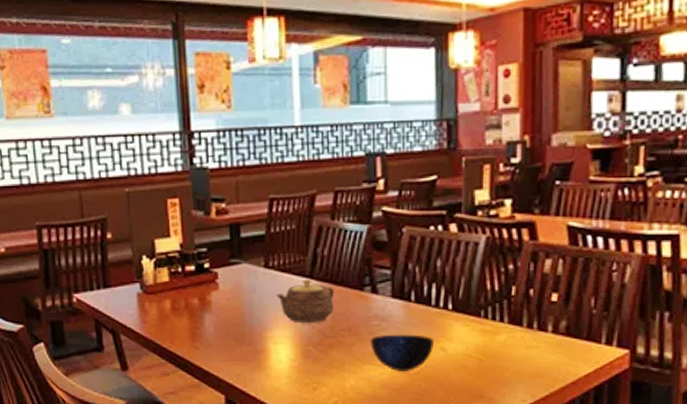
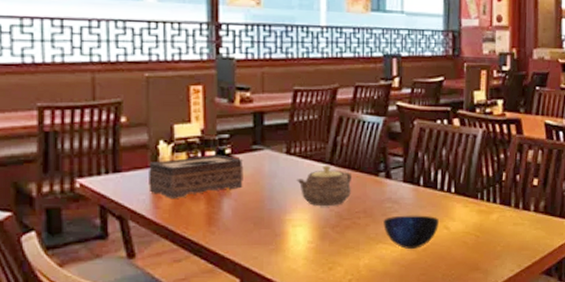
tissue box: none [135,269,223,313] -> present [149,154,244,198]

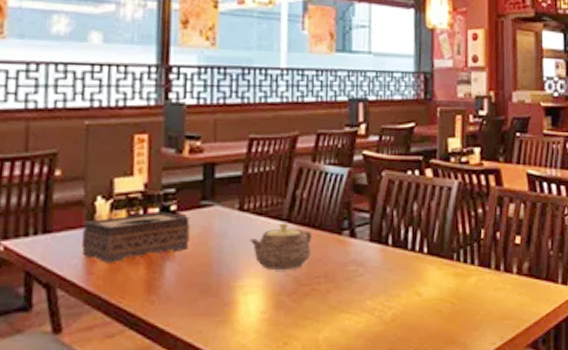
bowl: present [383,215,439,249] -> none [347,279,409,319]

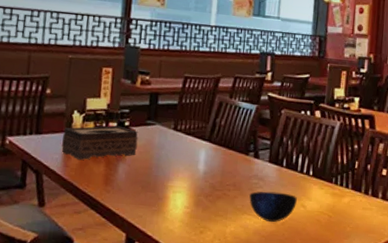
teapot: present [250,223,313,271] -> none [180,142,227,178]
bowl: none [347,279,409,319] -> present [249,191,297,222]

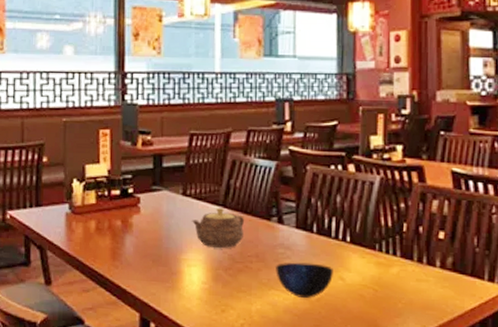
tissue box: present [62,126,138,160] -> none [64,193,144,233]
teapot: none [180,142,227,178] -> present [192,208,245,249]

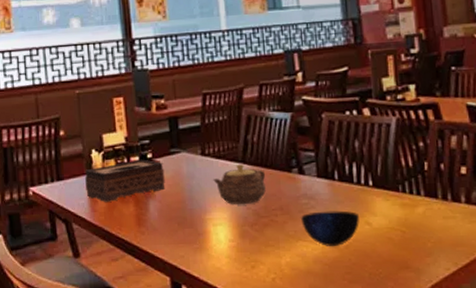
tissue box: none [64,193,144,233] -> present [85,159,165,202]

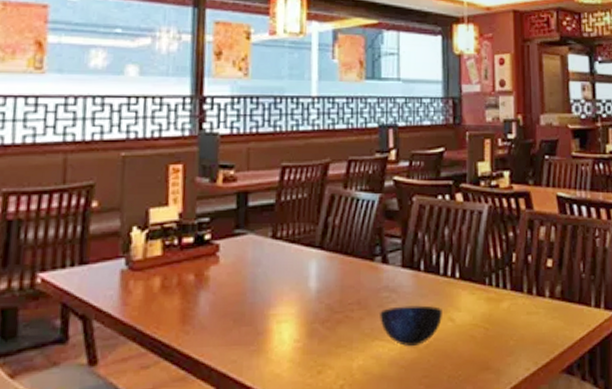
tissue box: present [85,159,165,202] -> none [118,241,224,293]
teapot: present [213,164,266,205] -> none [283,251,345,299]

